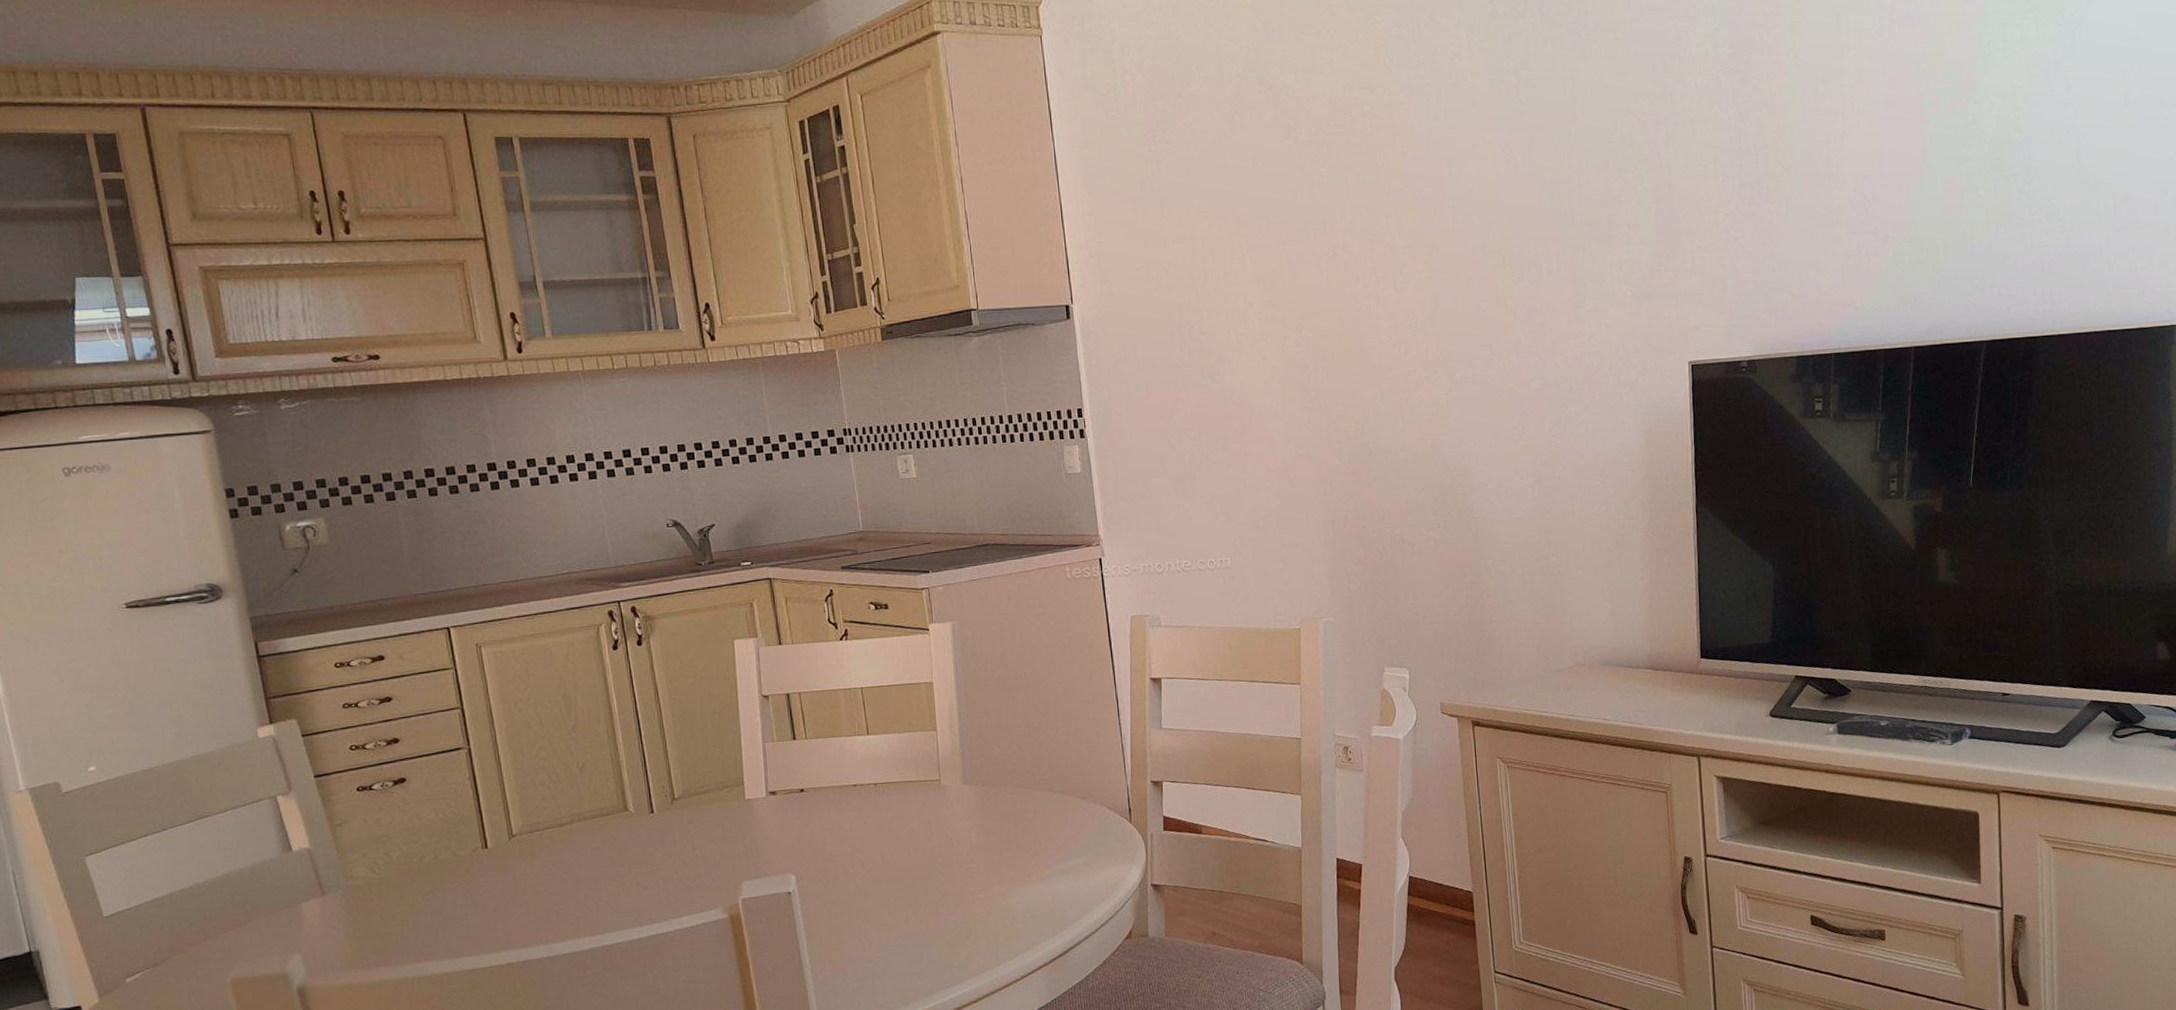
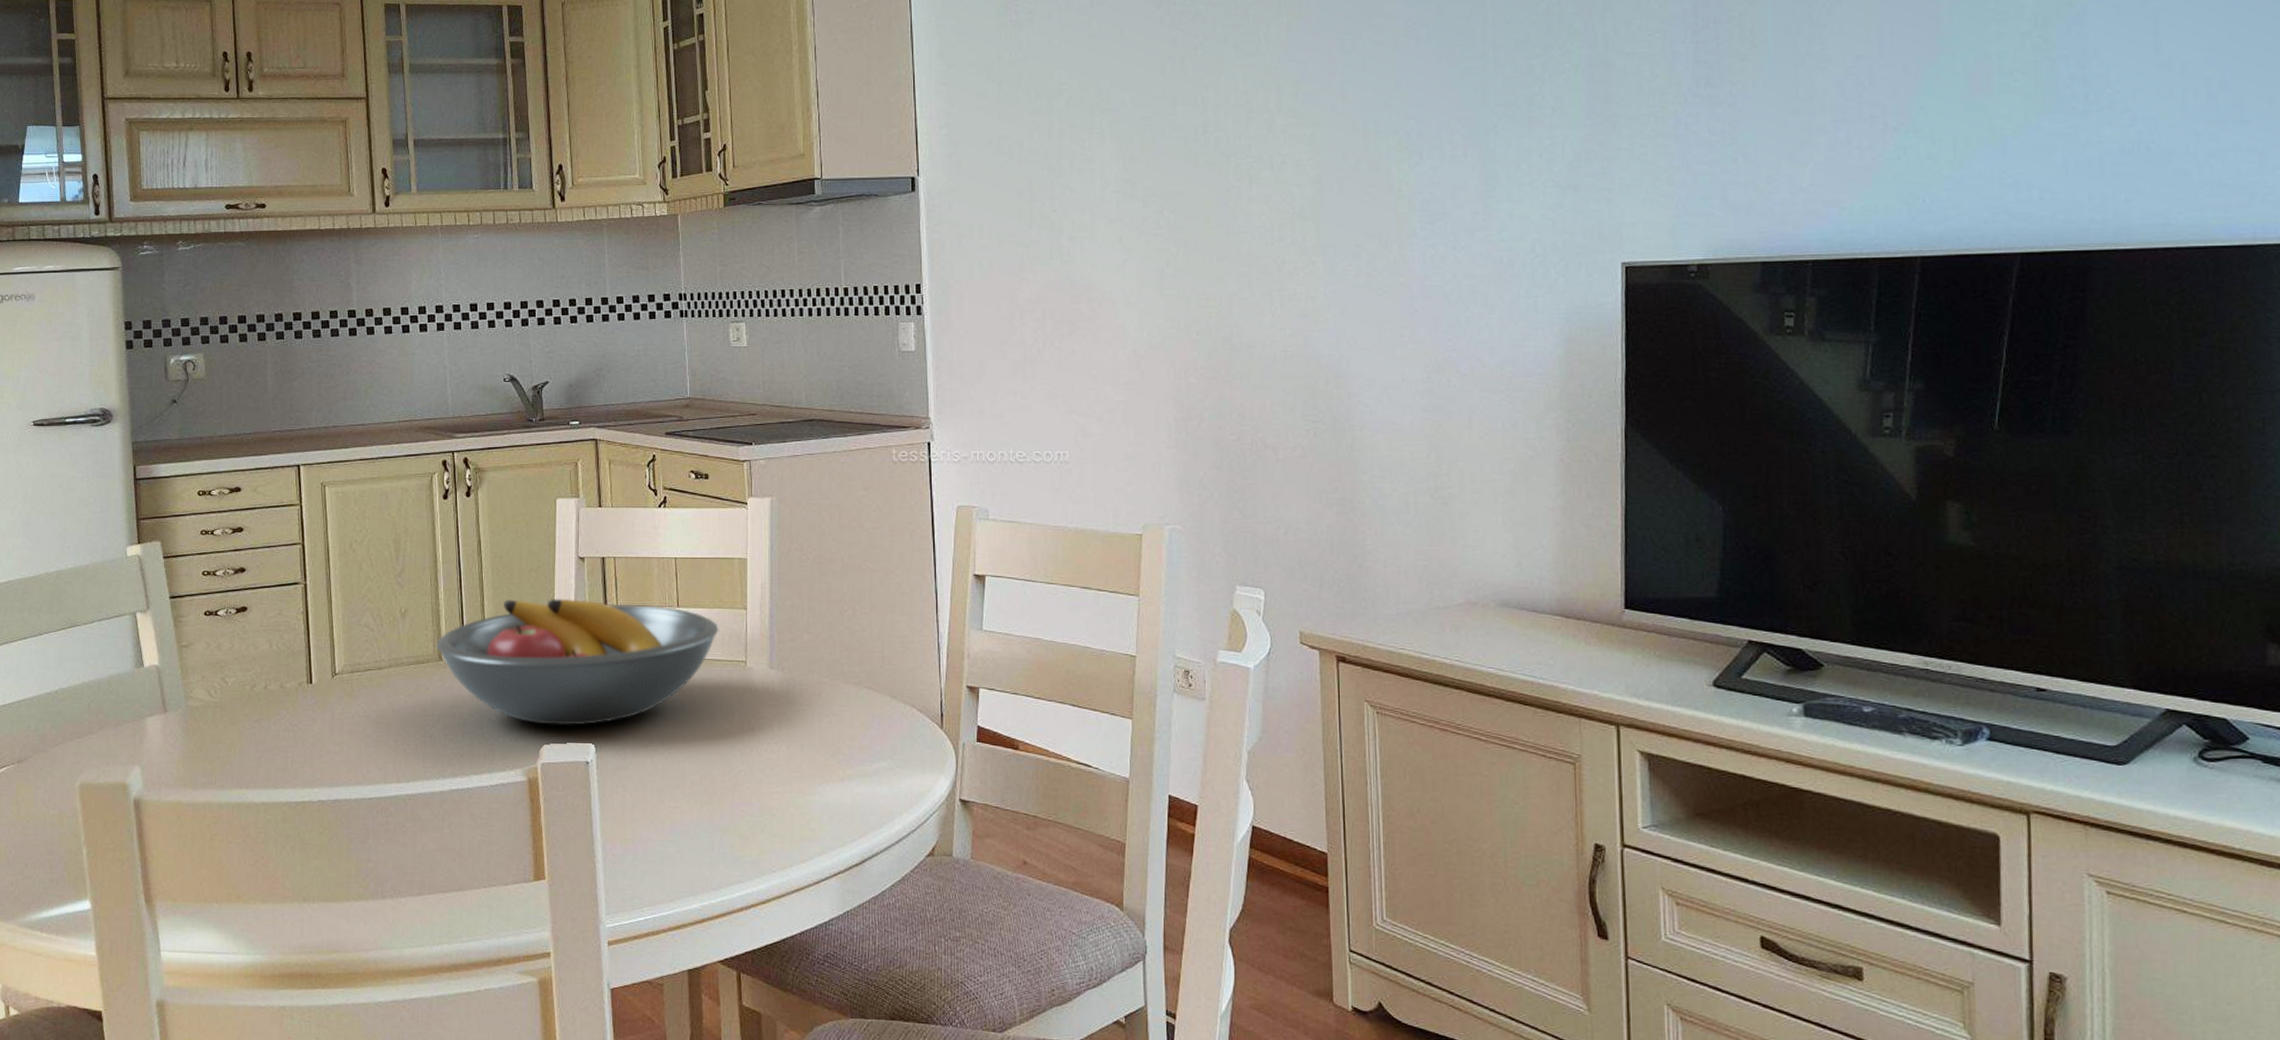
fruit bowl: none [620,735,911,862] -> present [436,598,719,726]

